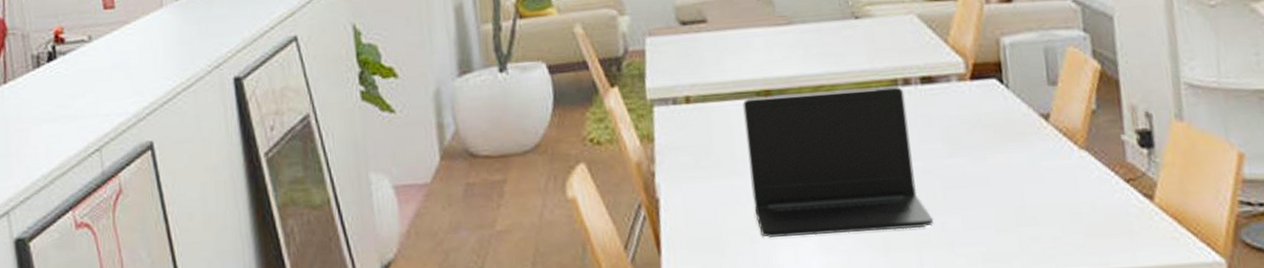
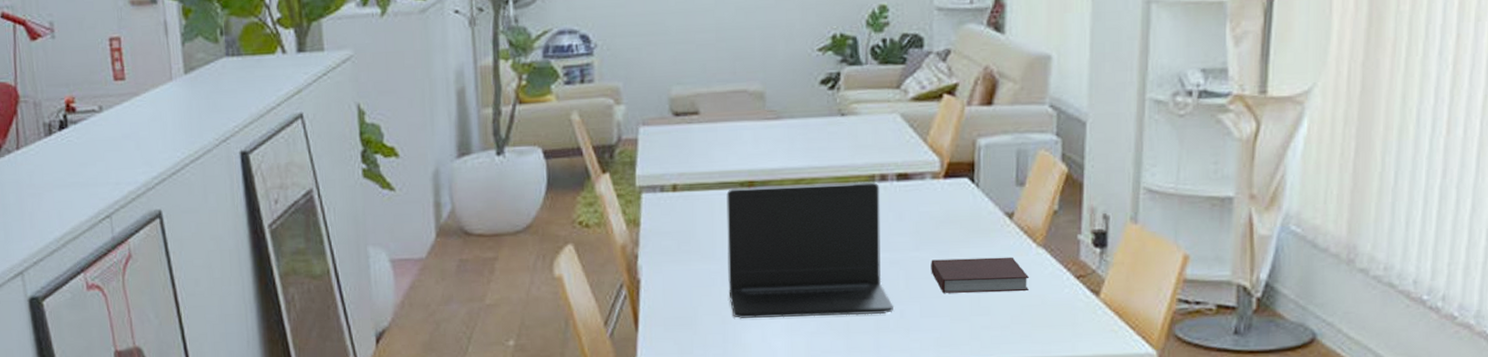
notebook: none [967,161,1076,203] -> present [931,257,1030,293]

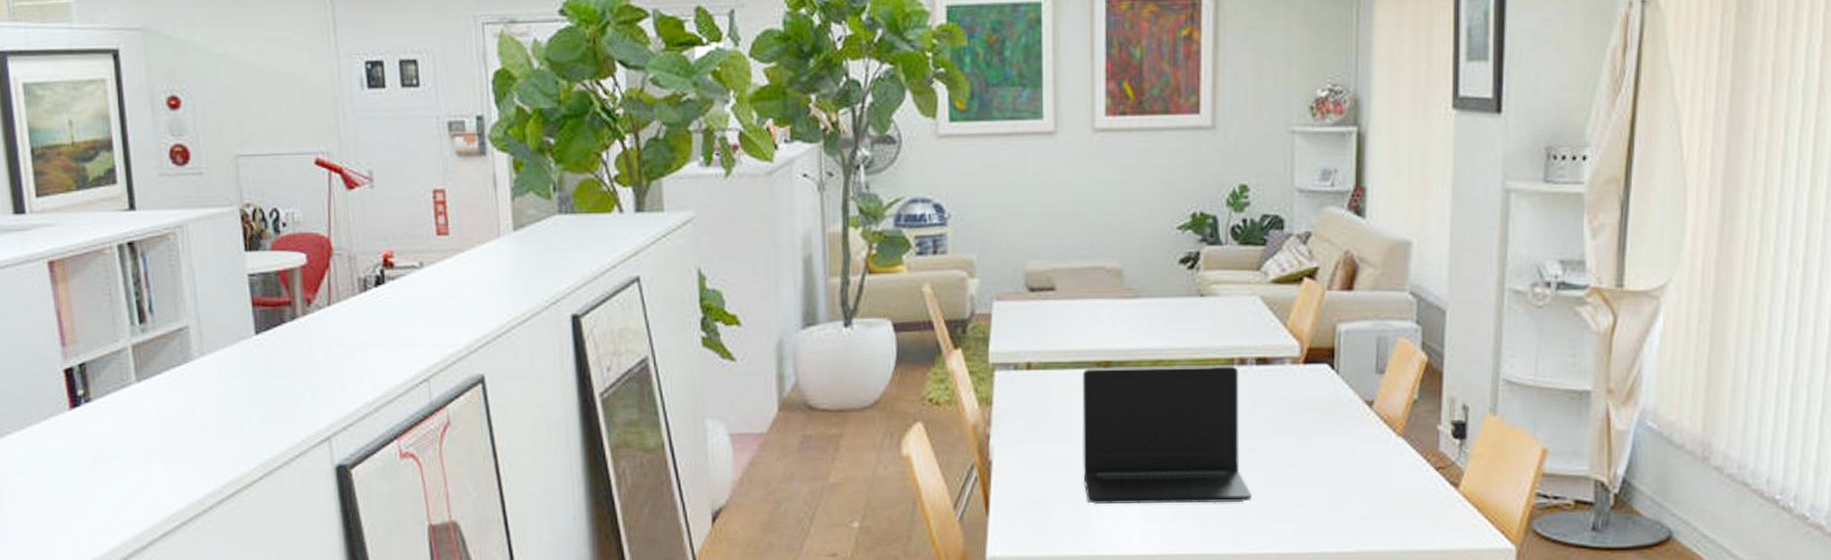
notebook: present [931,257,1030,293] -> none [1290,446,1389,483]

